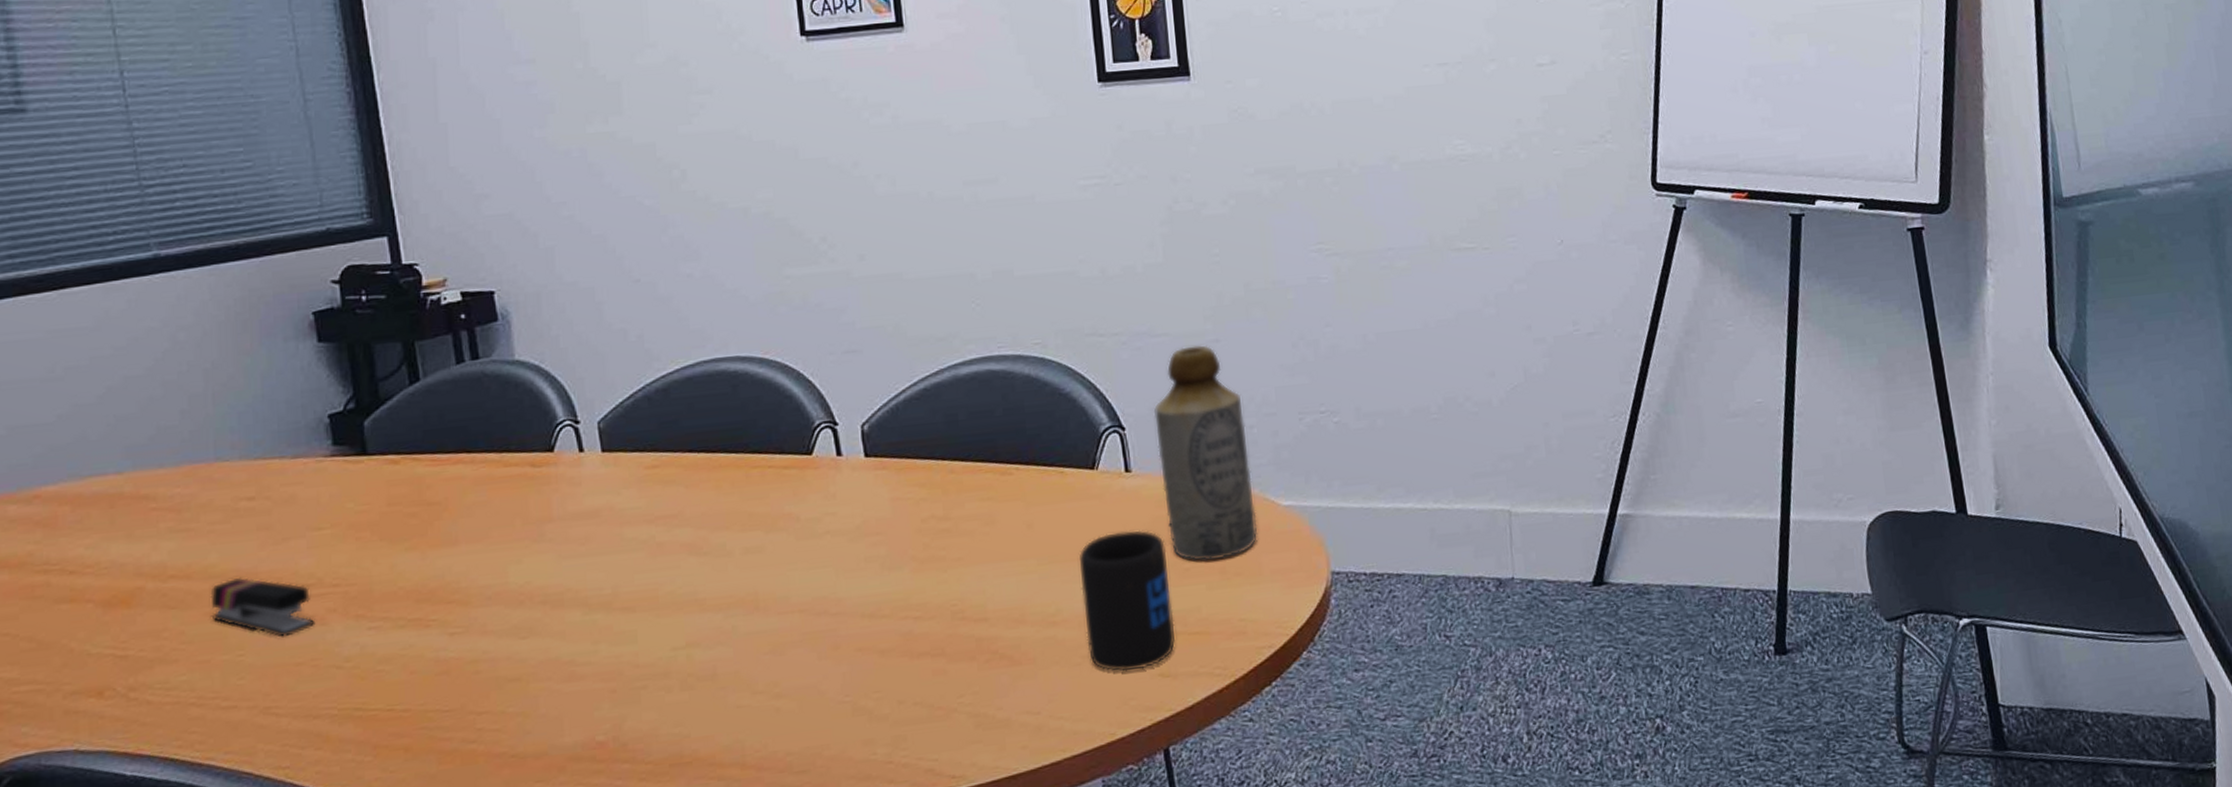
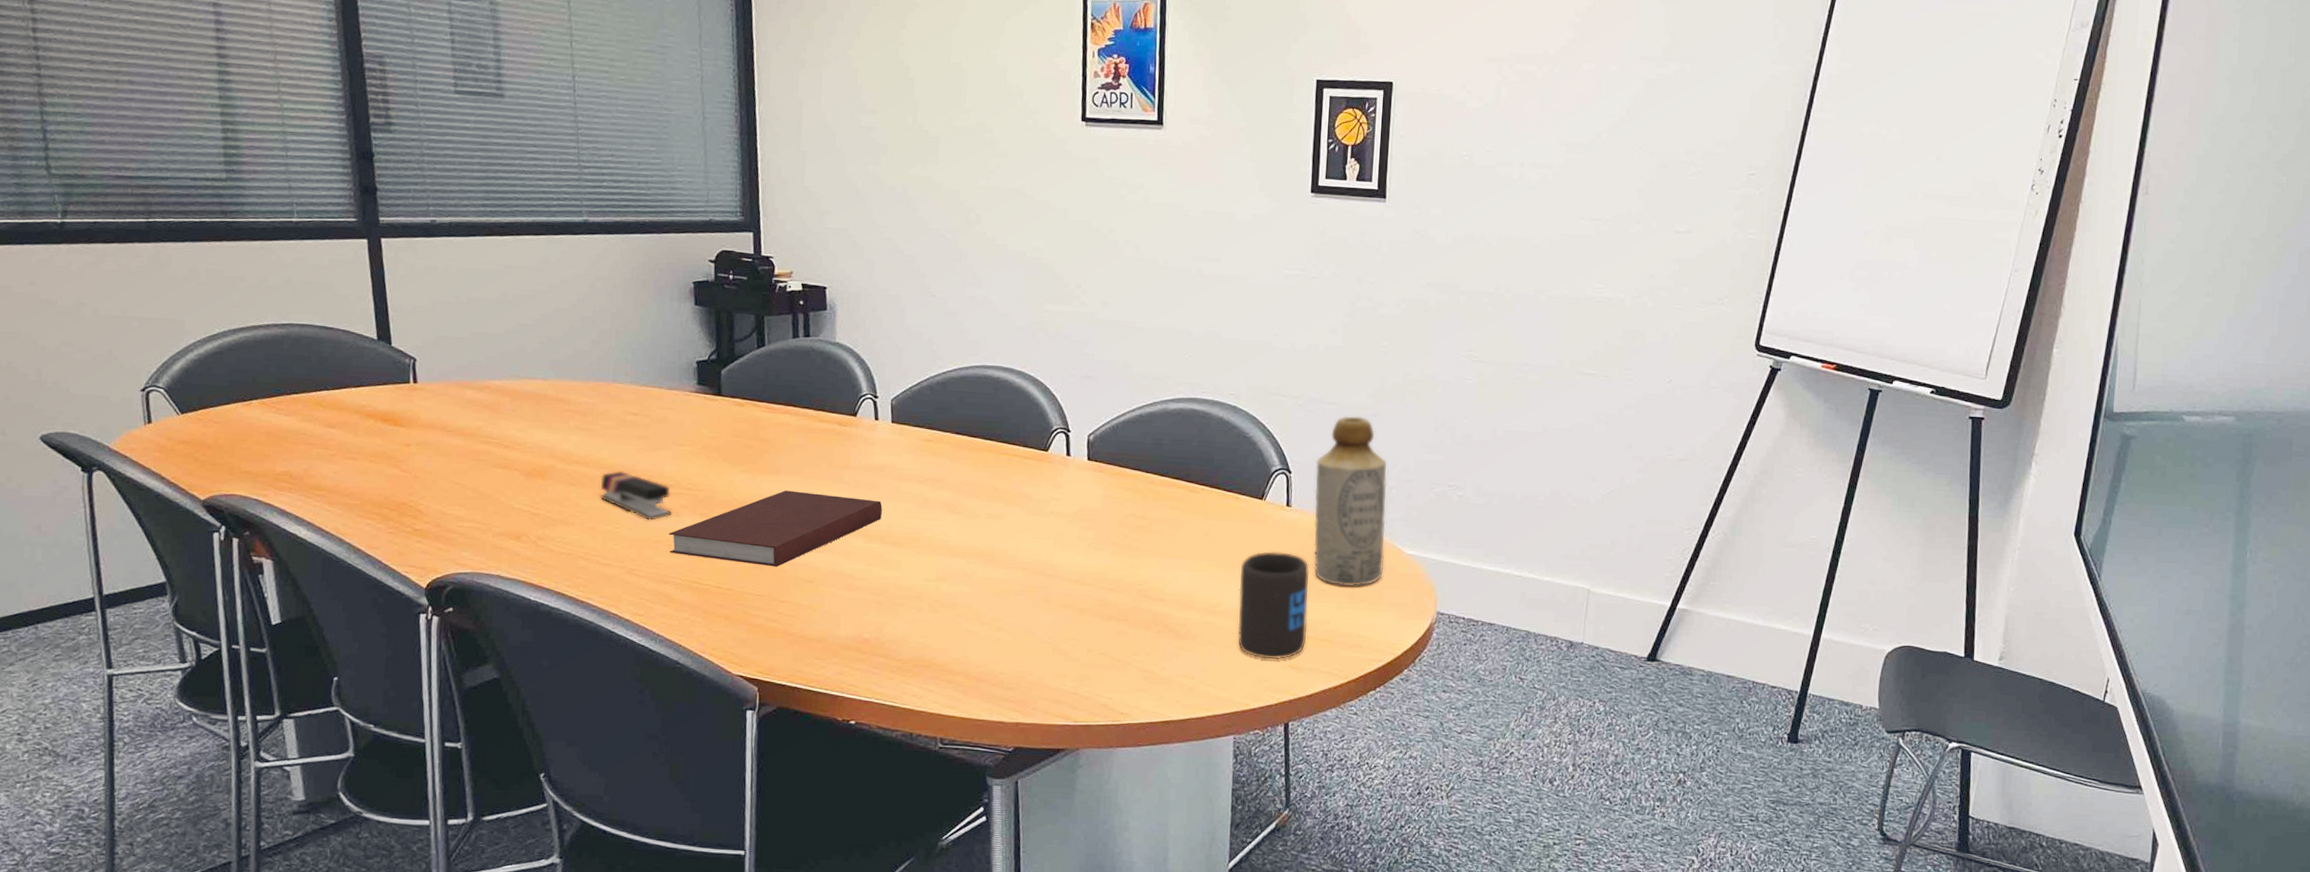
notebook: none [313,556,603,676] -> present [669,490,882,567]

